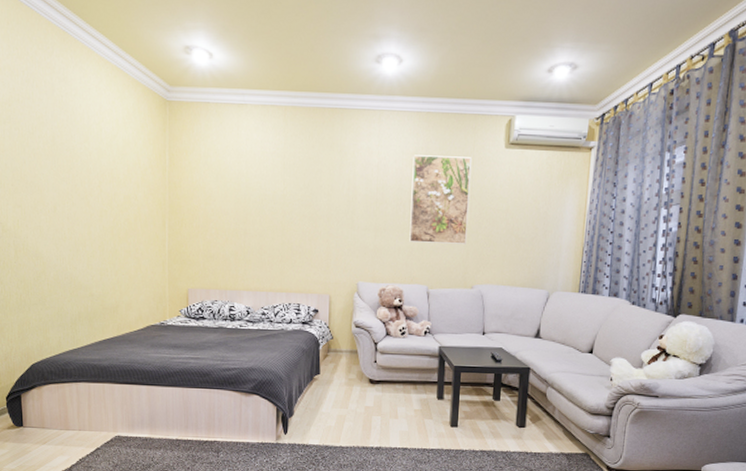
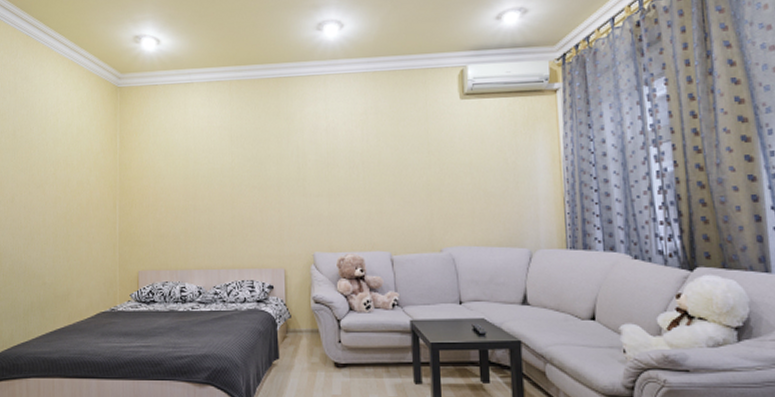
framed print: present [409,155,471,244] -> none [362,112,429,206]

